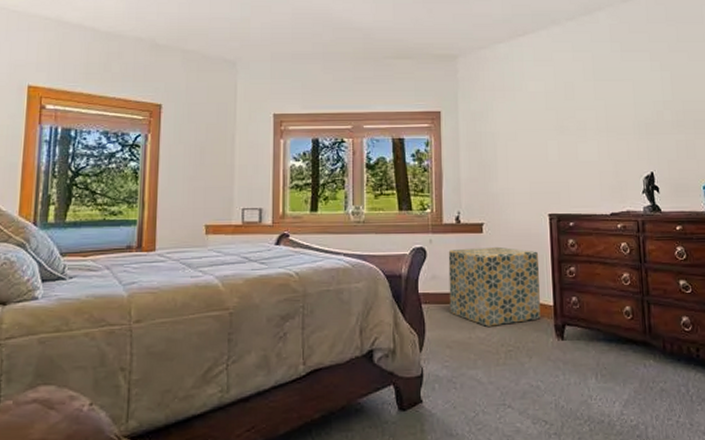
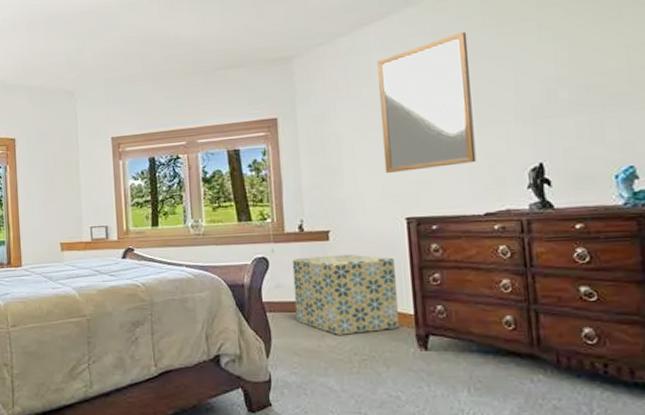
home mirror: none [529,53,605,171] -> present [377,31,476,173]

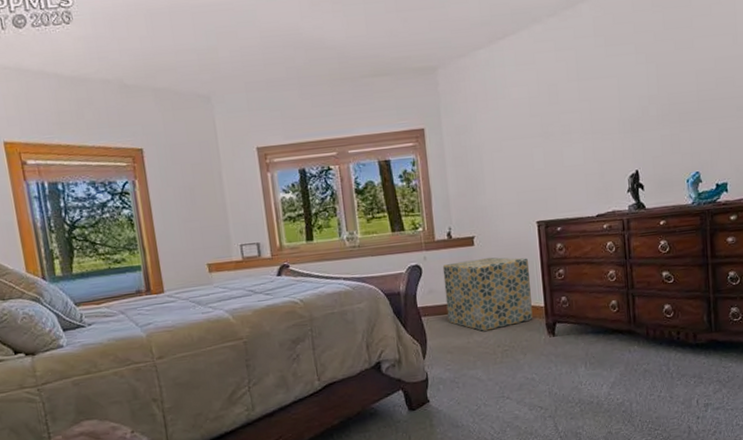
home mirror: present [377,31,476,173] -> none [511,51,590,181]

